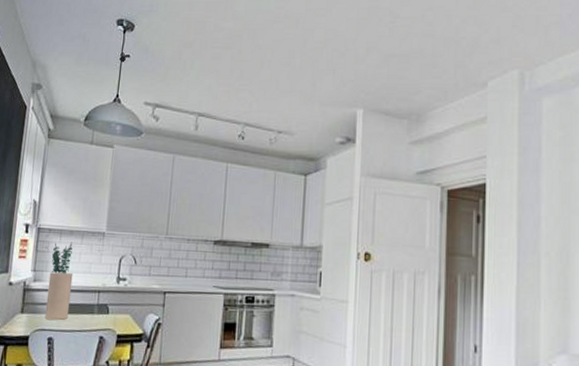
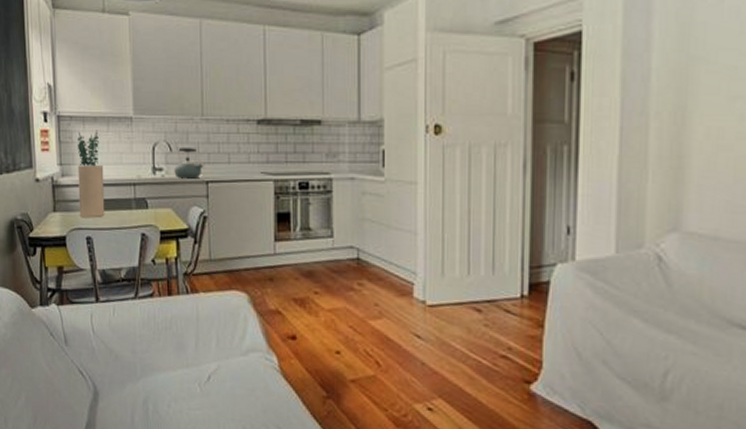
kettle: none [136,261,165,289] -> present [174,148,205,179]

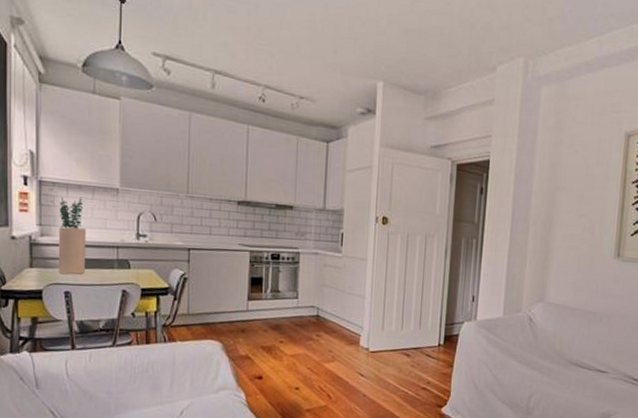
kettle: present [174,148,205,179] -> none [158,219,188,246]

